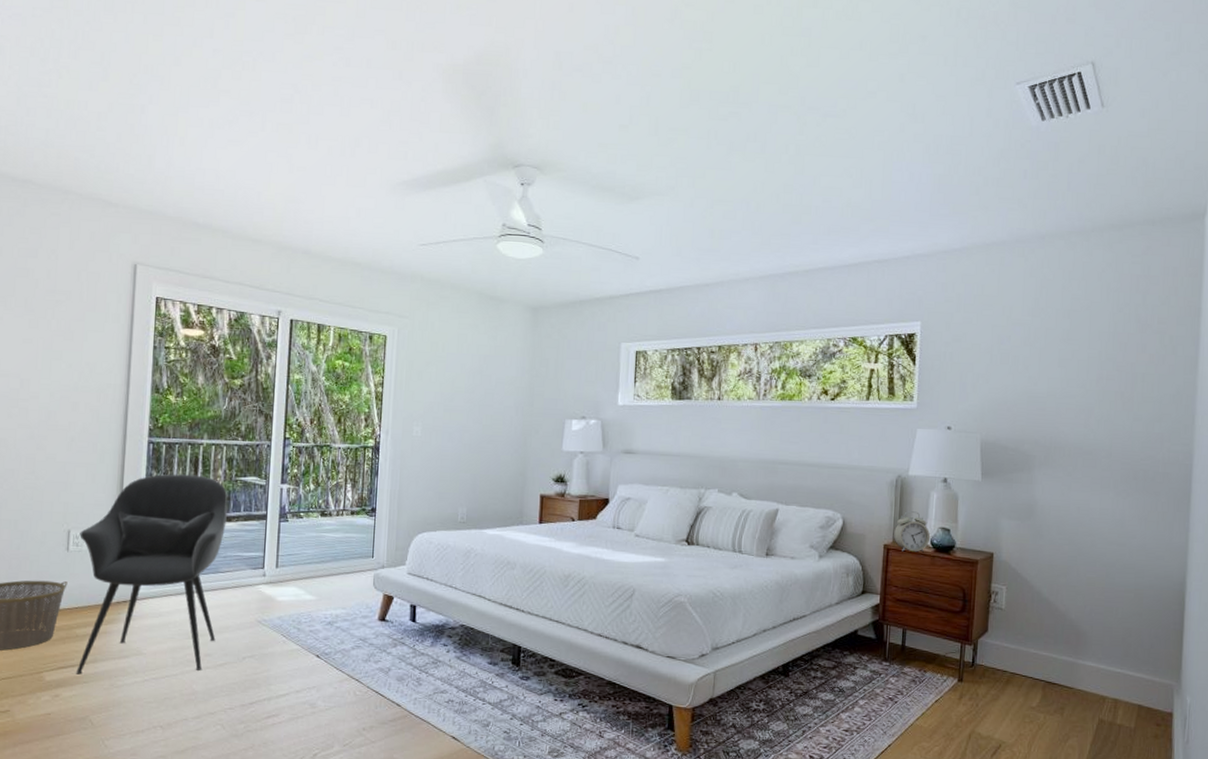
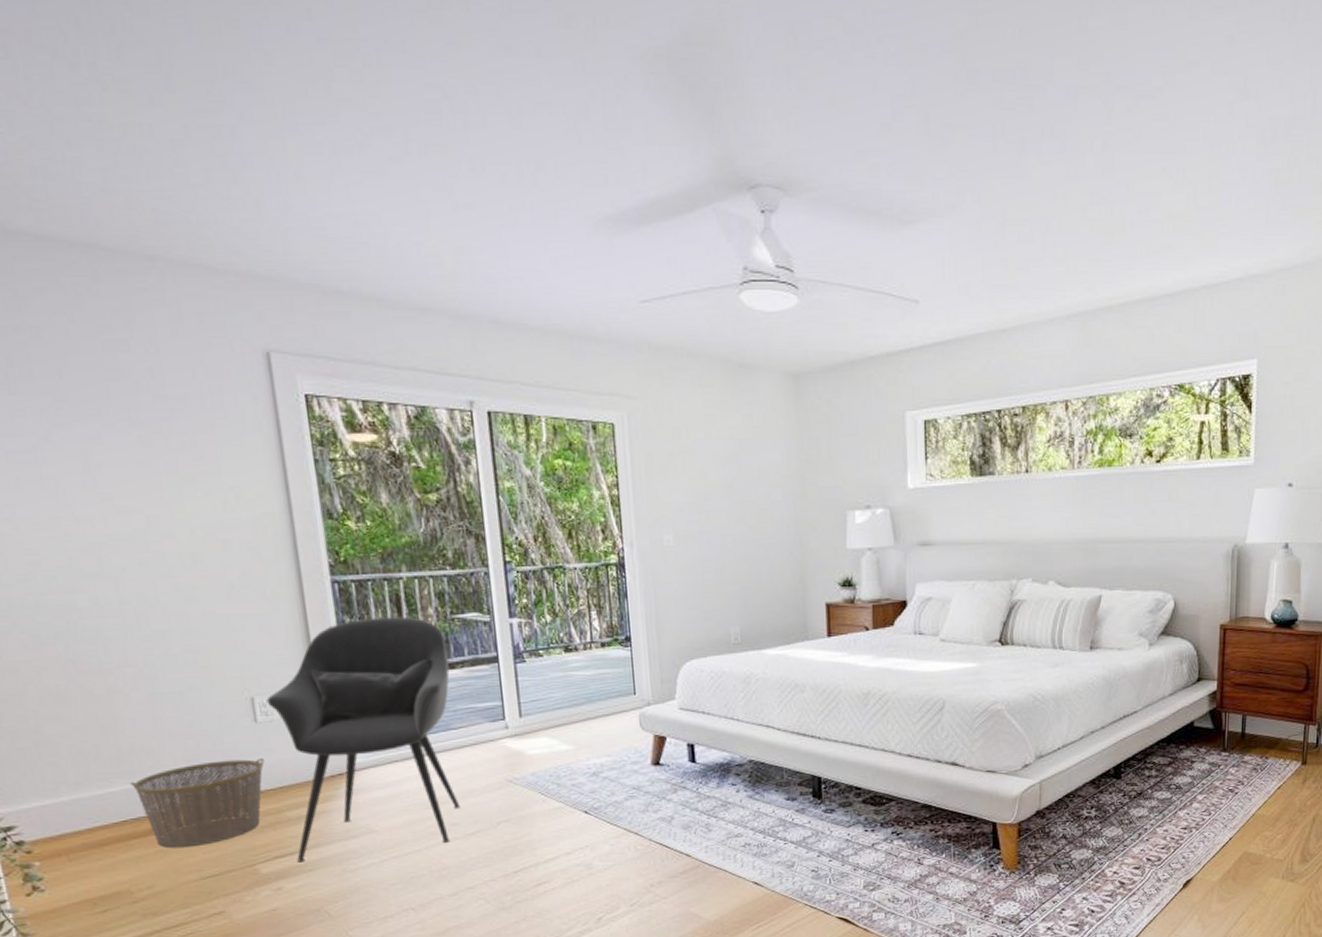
alarm clock: present [893,511,931,553] -> none [1230,584,1271,631]

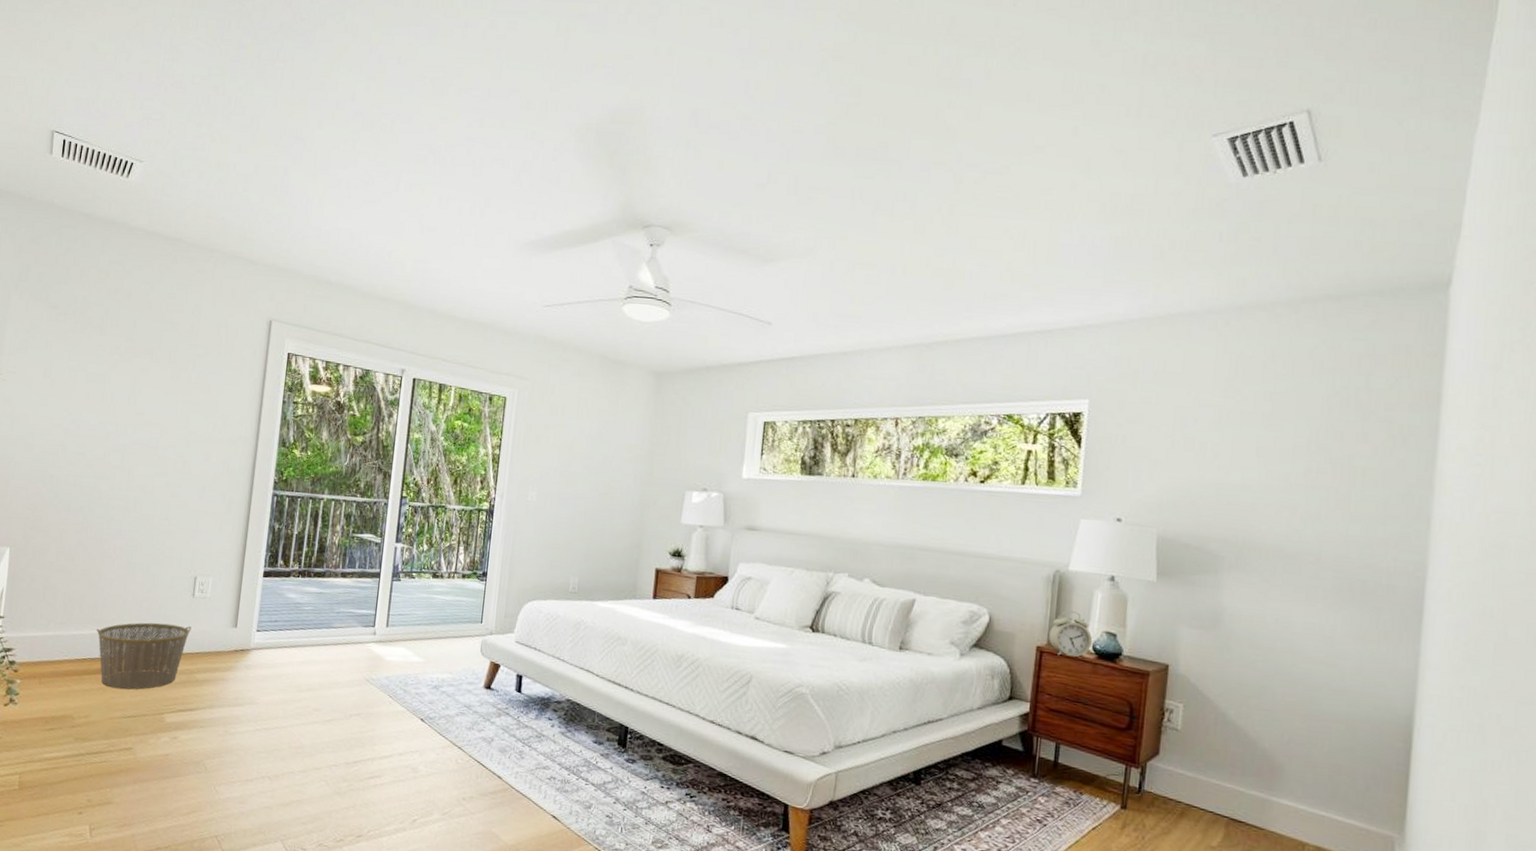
armchair: present [266,616,461,863] -> none [194,526,344,725]
alarm clock: none [1230,584,1271,631] -> present [1047,611,1093,659]

